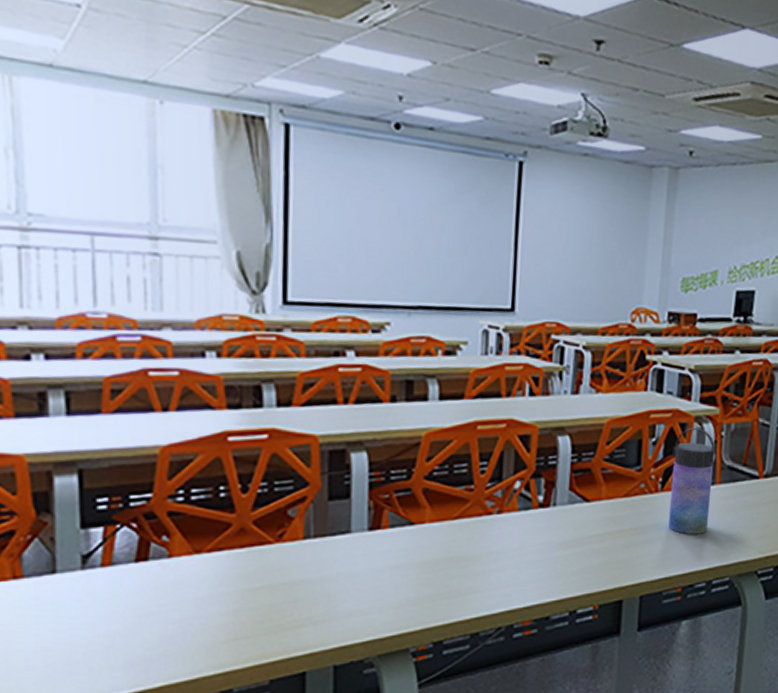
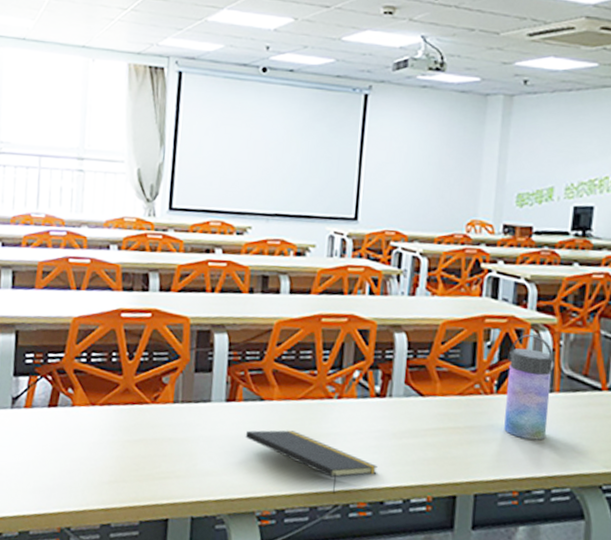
notepad: none [393,554,542,616] -> present [245,430,378,494]

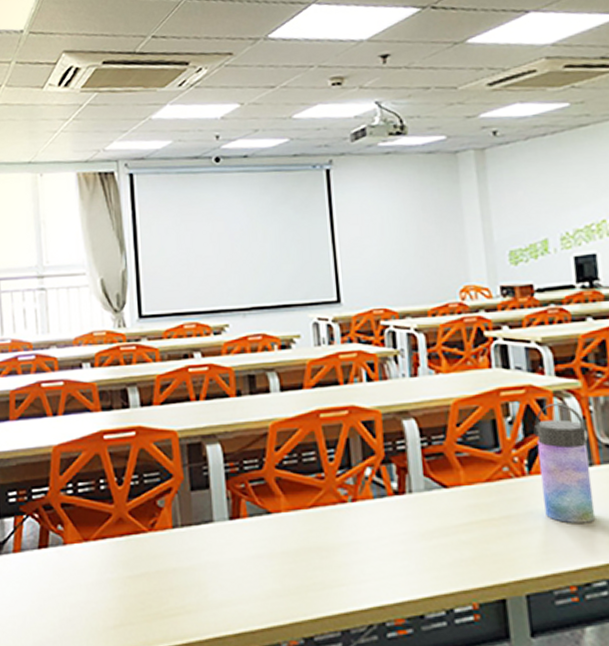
notepad: present [245,430,378,494] -> none [256,544,411,612]

